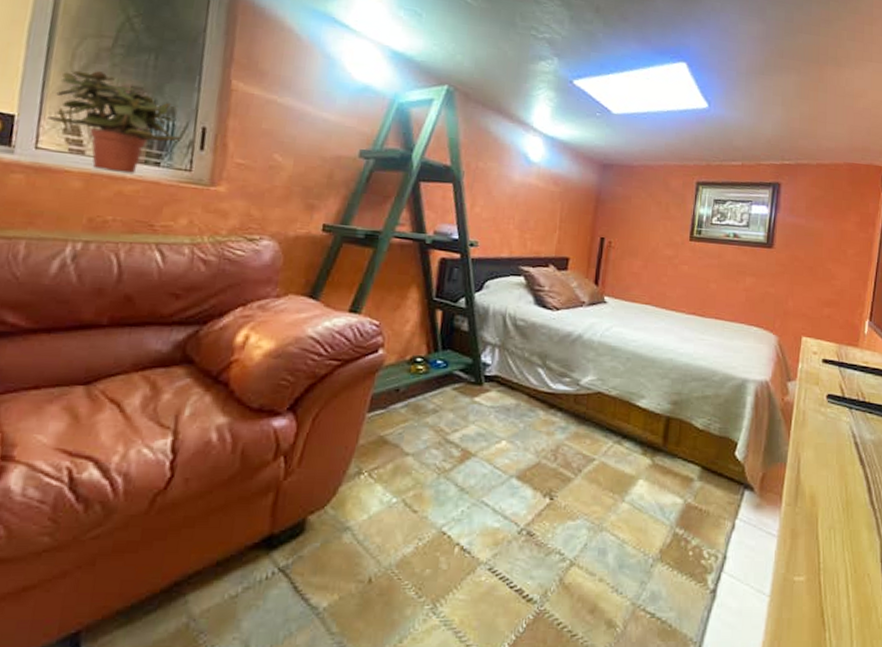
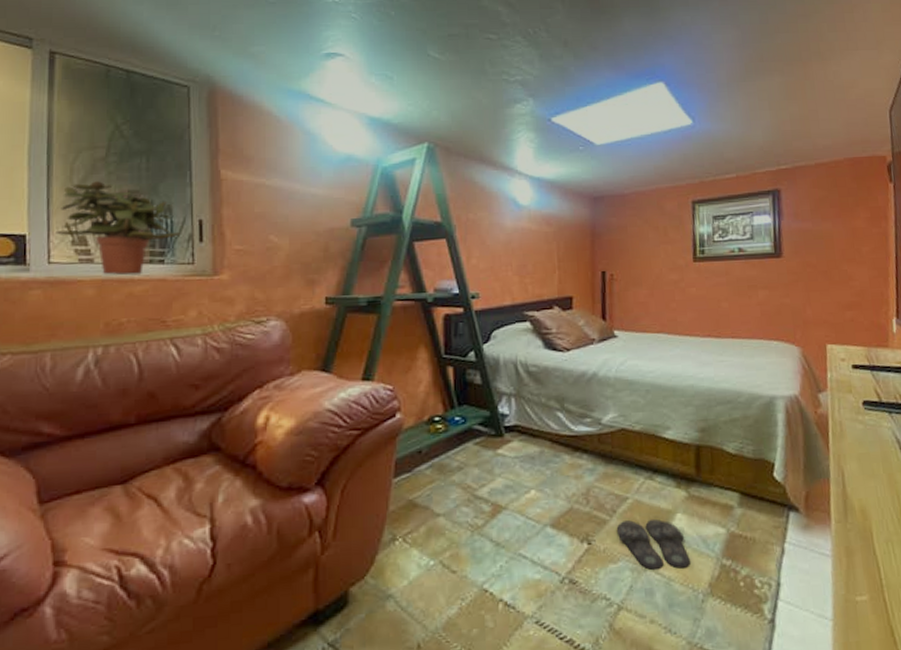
slippers: none [580,481,645,532] -> present [617,518,690,571]

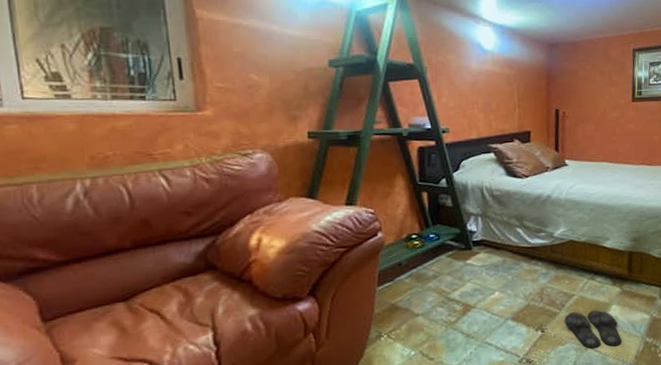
potted plant: present [55,181,182,276] -> none [26,17,161,111]

